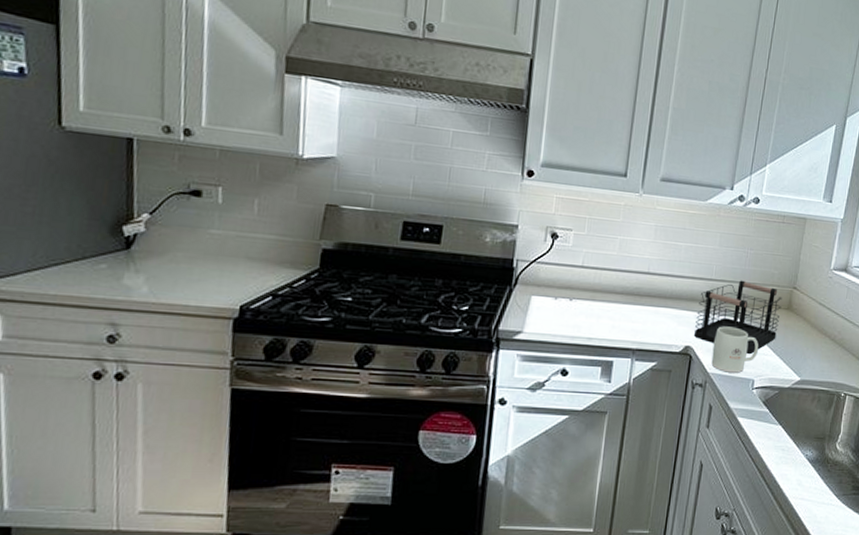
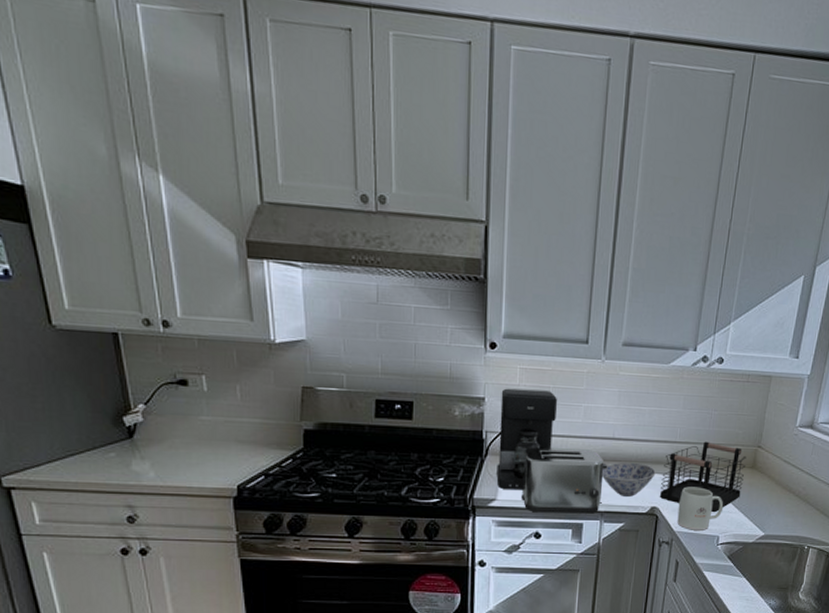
coffee maker: none [524,216,594,322] -> present [496,388,558,489]
toaster: none [549,278,642,351] -> present [521,447,608,514]
bowl: none [635,297,691,335] -> present [602,462,656,498]

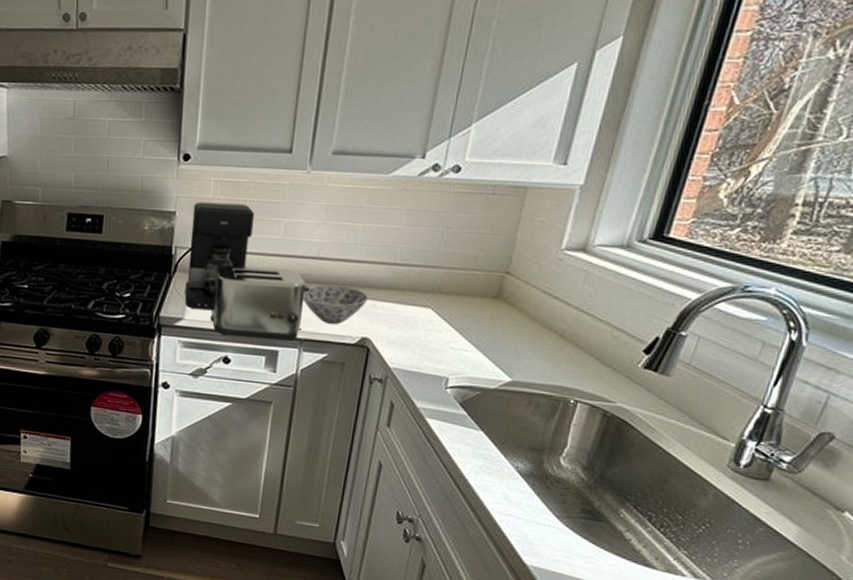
dish rack: present [660,441,747,512] -> none [373,264,489,348]
mug: present [677,486,724,530] -> none [393,316,456,370]

